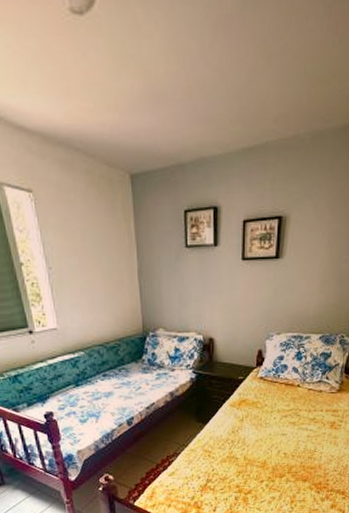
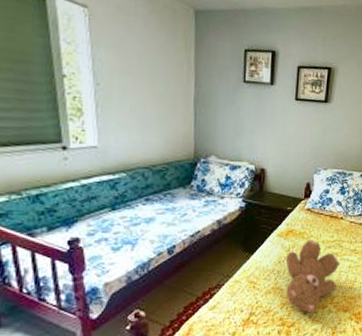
teddy bear: none [239,409,298,482] -> present [285,240,340,314]

